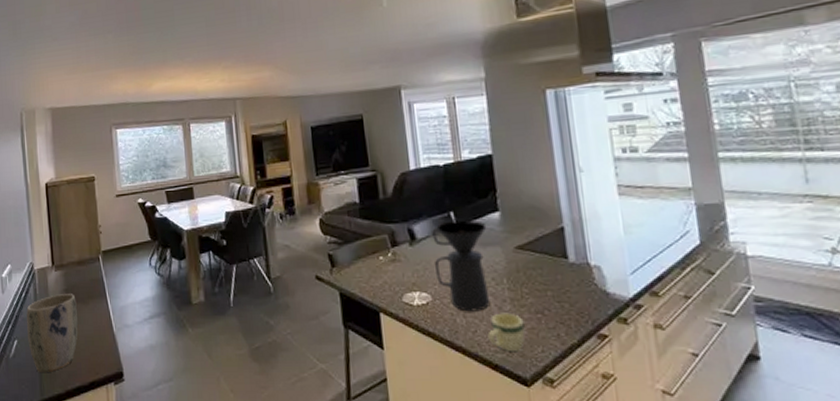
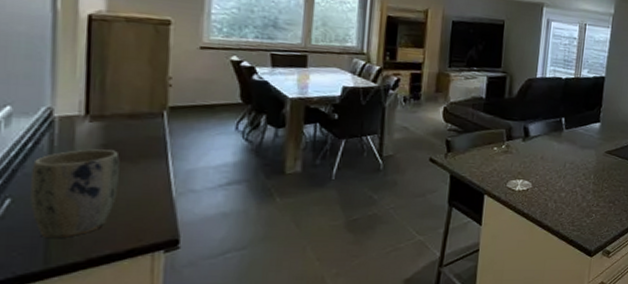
coffee maker: present [432,220,491,312] -> none [539,125,588,199]
mug: present [487,312,525,351] -> none [569,201,599,230]

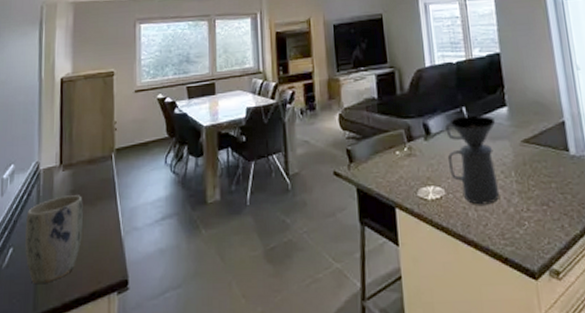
coffee maker: none [539,125,588,199] -> present [445,115,500,205]

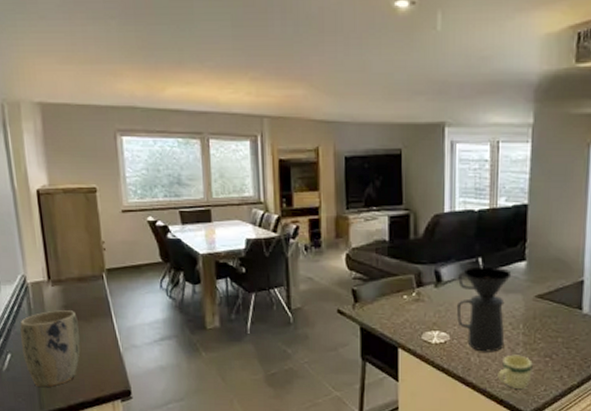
mug: none [497,205,533,244] -> present [497,354,533,389]

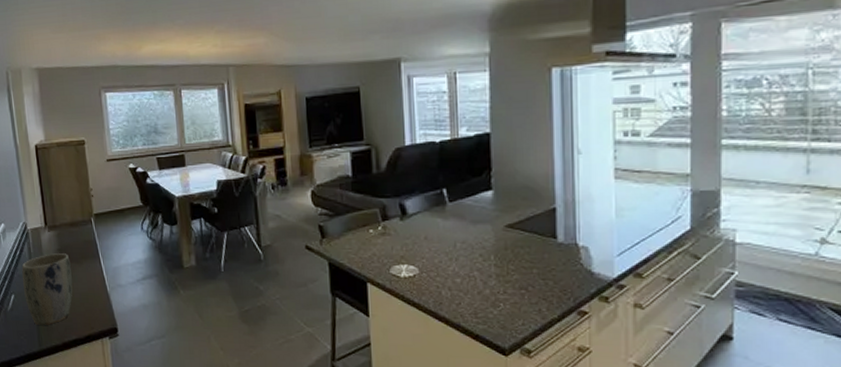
coffee maker: present [456,266,512,352] -> none [423,197,479,285]
mug: present [497,354,533,389] -> none [471,287,508,323]

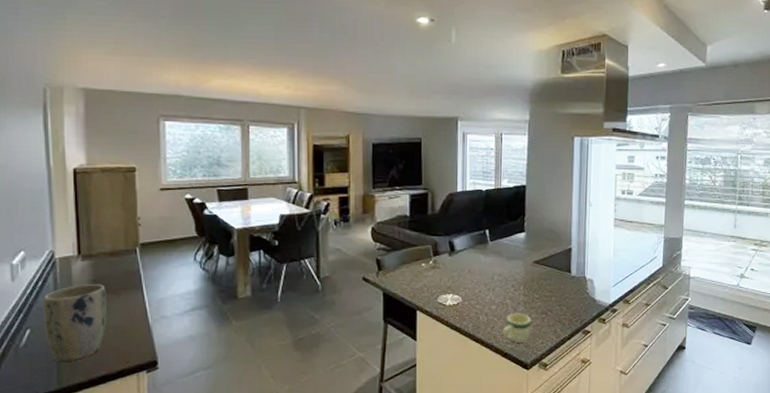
mug: none [471,287,508,323] -> present [502,313,532,342]

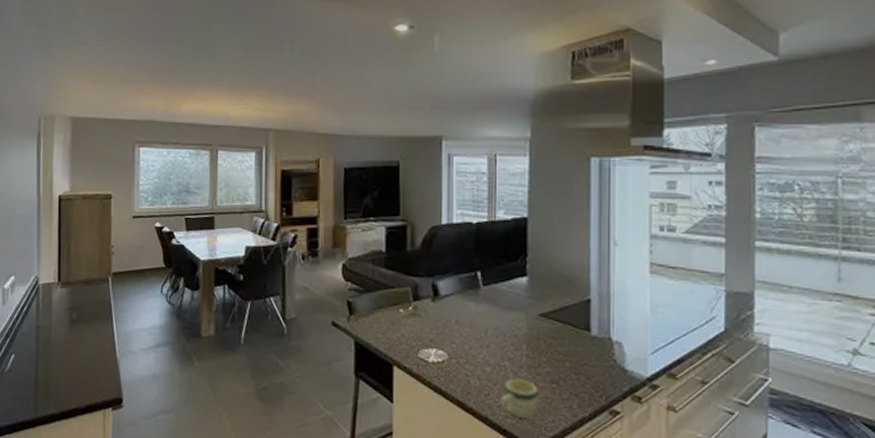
plant pot: present [43,284,107,363] -> none [26,312,80,391]

